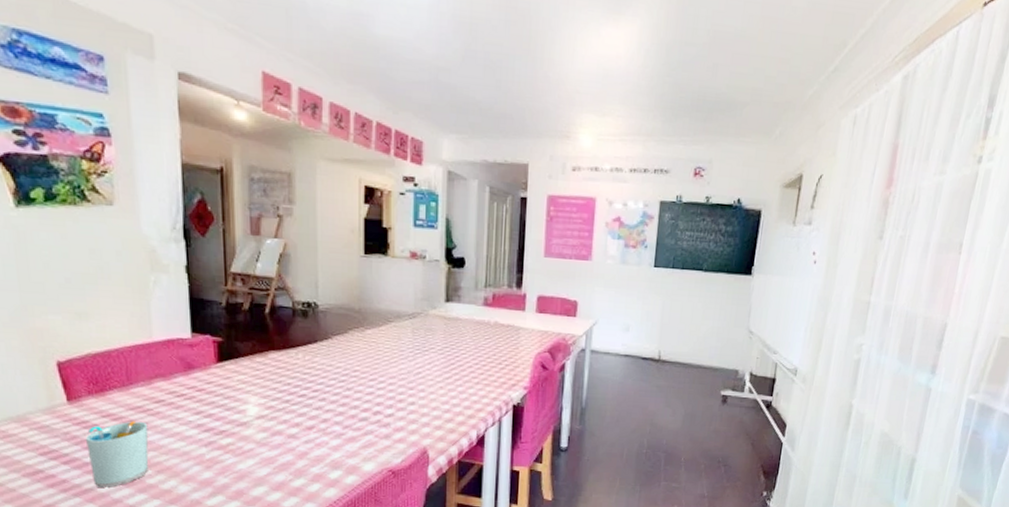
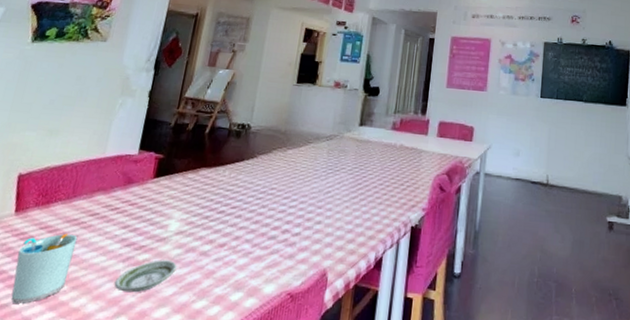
saucer: none [201,443,266,475] -> present [114,260,177,293]

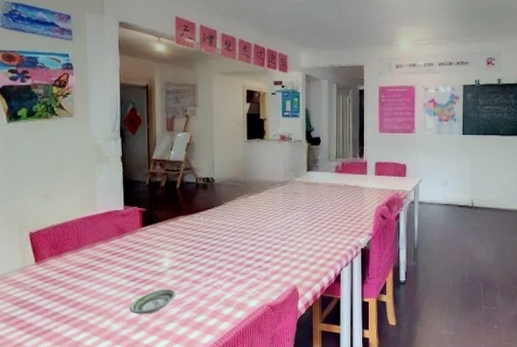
cup: present [10,233,78,305] -> none [47,275,92,329]

